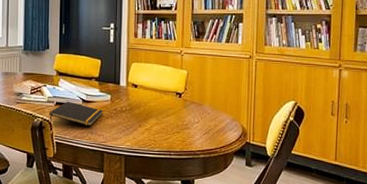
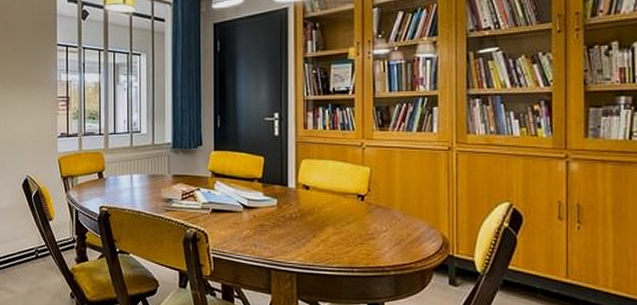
notepad: present [49,101,104,127] -> none [204,207,269,238]

